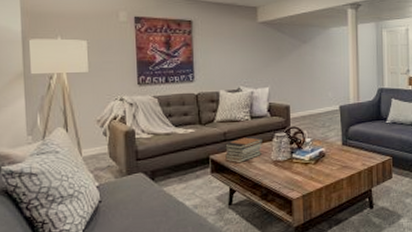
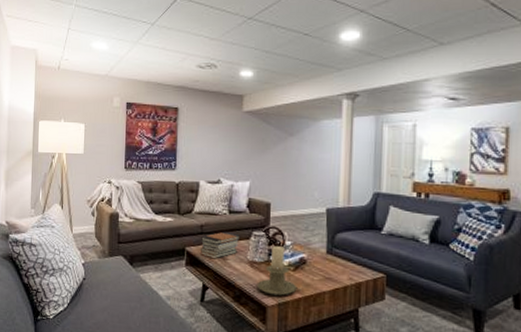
candle holder: none [282,144,319,189] -> present [257,246,298,296]

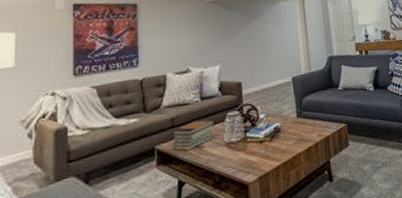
candle holder: present [257,246,298,296] -> none [236,121,276,171]

